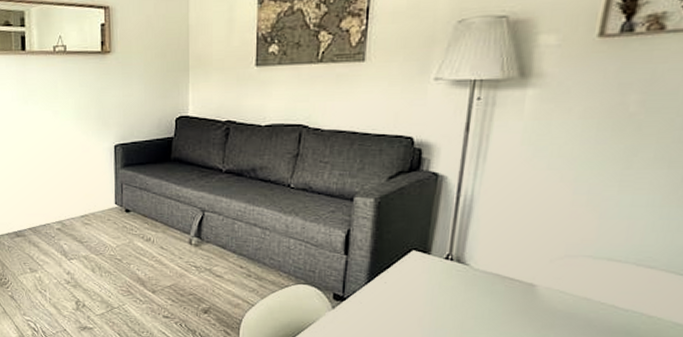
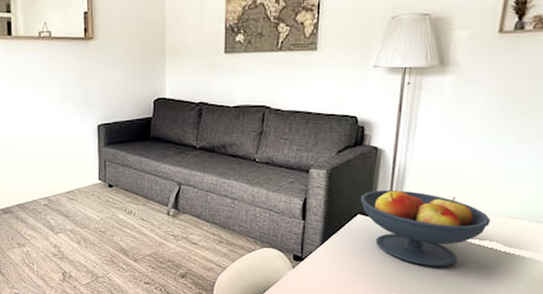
fruit bowl: none [415,223,583,316] -> present [360,190,490,267]

